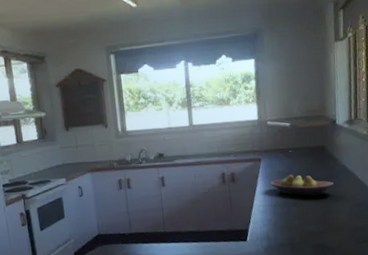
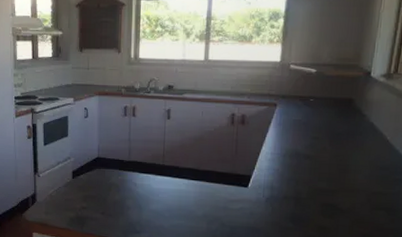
fruit bowl: present [270,174,334,196] -> none [283,124,356,152]

